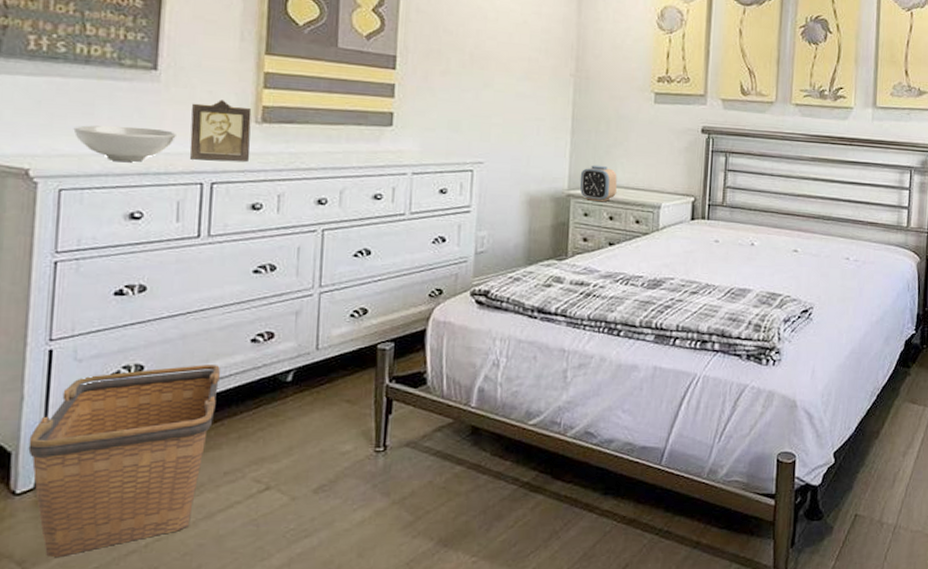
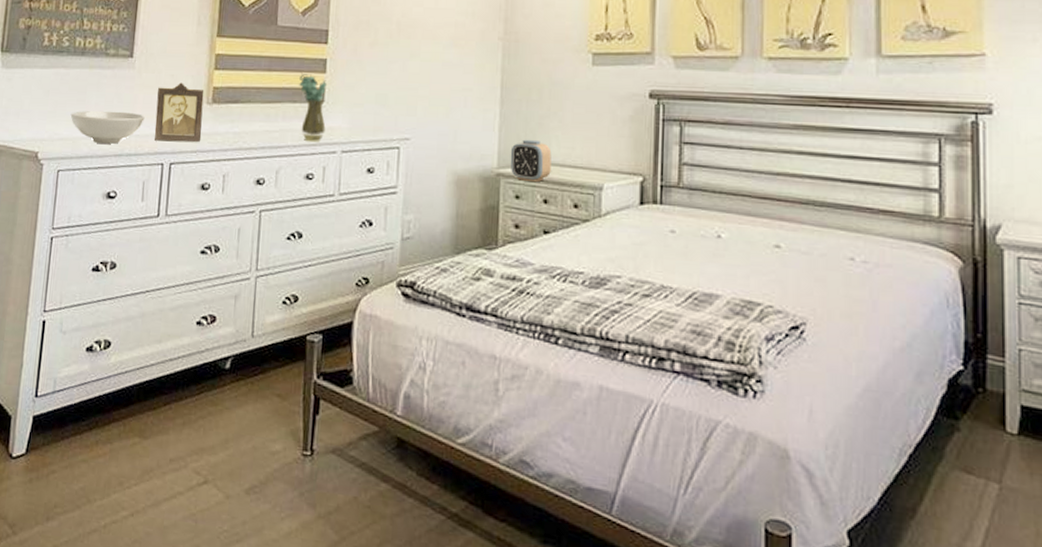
bicycle basket: present [28,365,220,558] -> none [23,344,170,526]
vase: none [364,95,395,165] -> present [299,71,326,143]

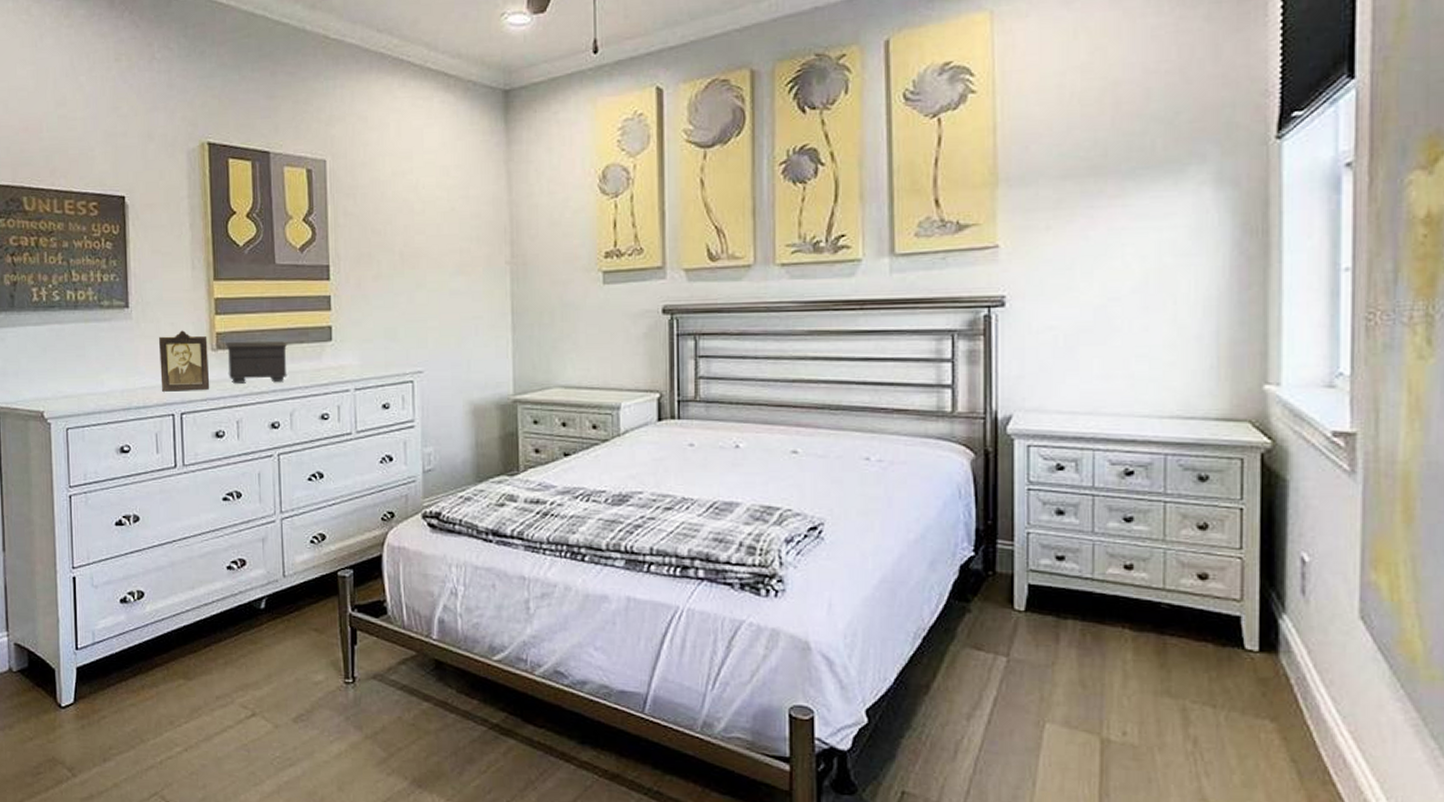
decorative bowl: present [70,110,145,144] -> none [71,364,149,398]
jewelry box: none [220,97,281,140] -> present [225,341,288,384]
vase: present [299,71,326,143] -> none [304,310,336,382]
alarm clock: present [510,139,552,183] -> none [526,363,568,407]

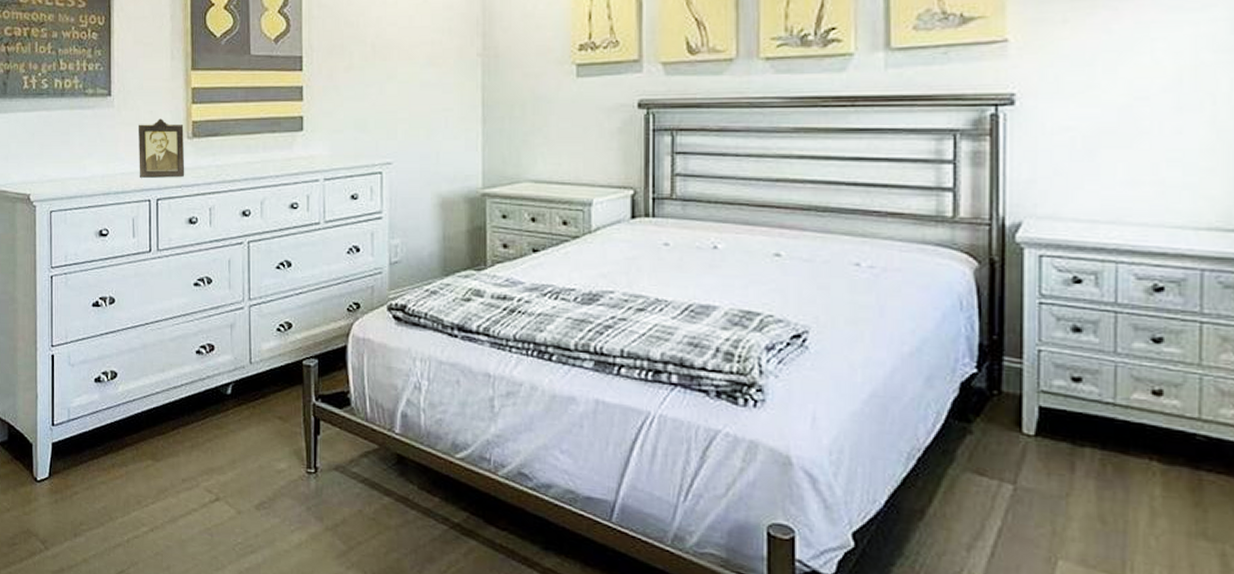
jewelry box: present [225,341,288,384] -> none [201,131,260,171]

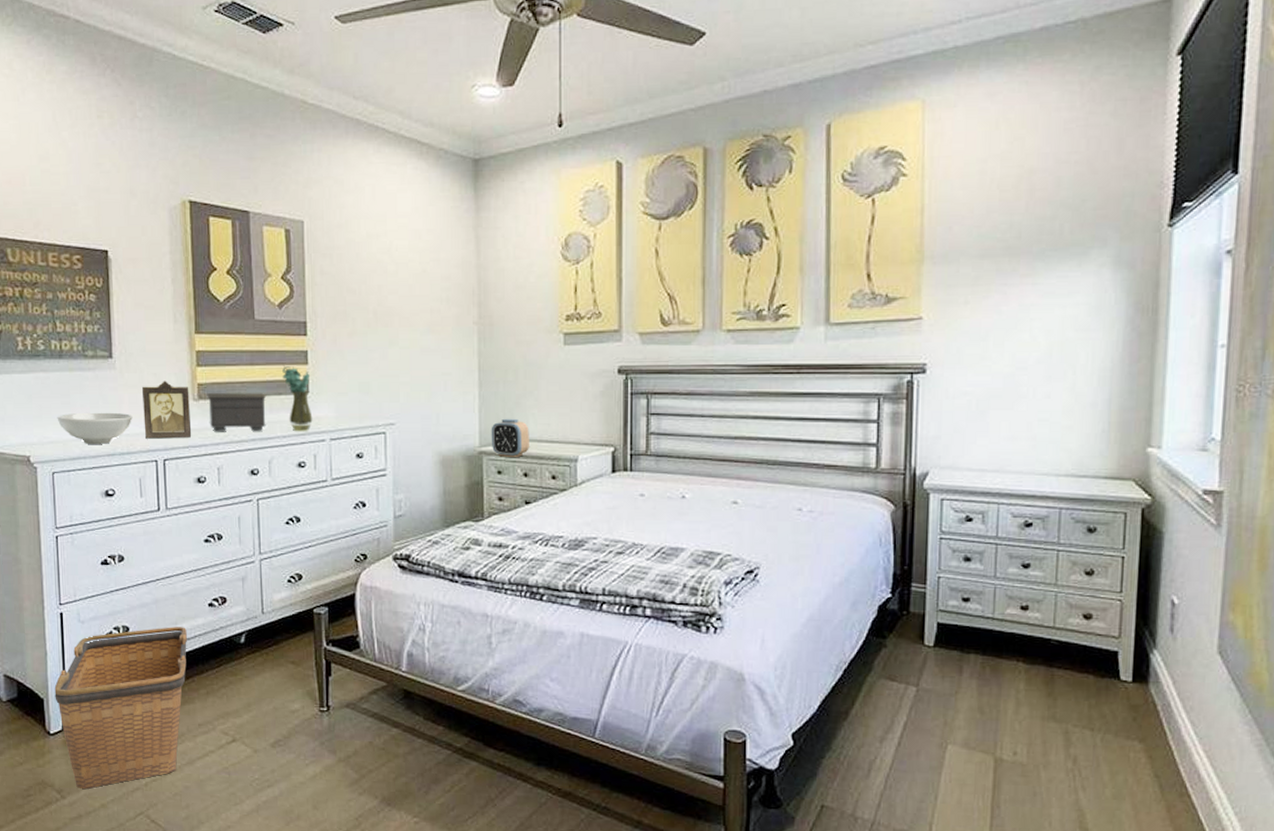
bicycle basket: none [43,374,173,542] -> present [54,627,187,790]
decorative bowl: none [57,150,128,183] -> present [57,412,133,444]
jewelry box: none [201,131,260,171] -> present [207,393,267,432]
vase: none [277,100,307,171] -> present [282,364,313,432]
alarm clock: none [495,157,538,201] -> present [491,418,529,458]

